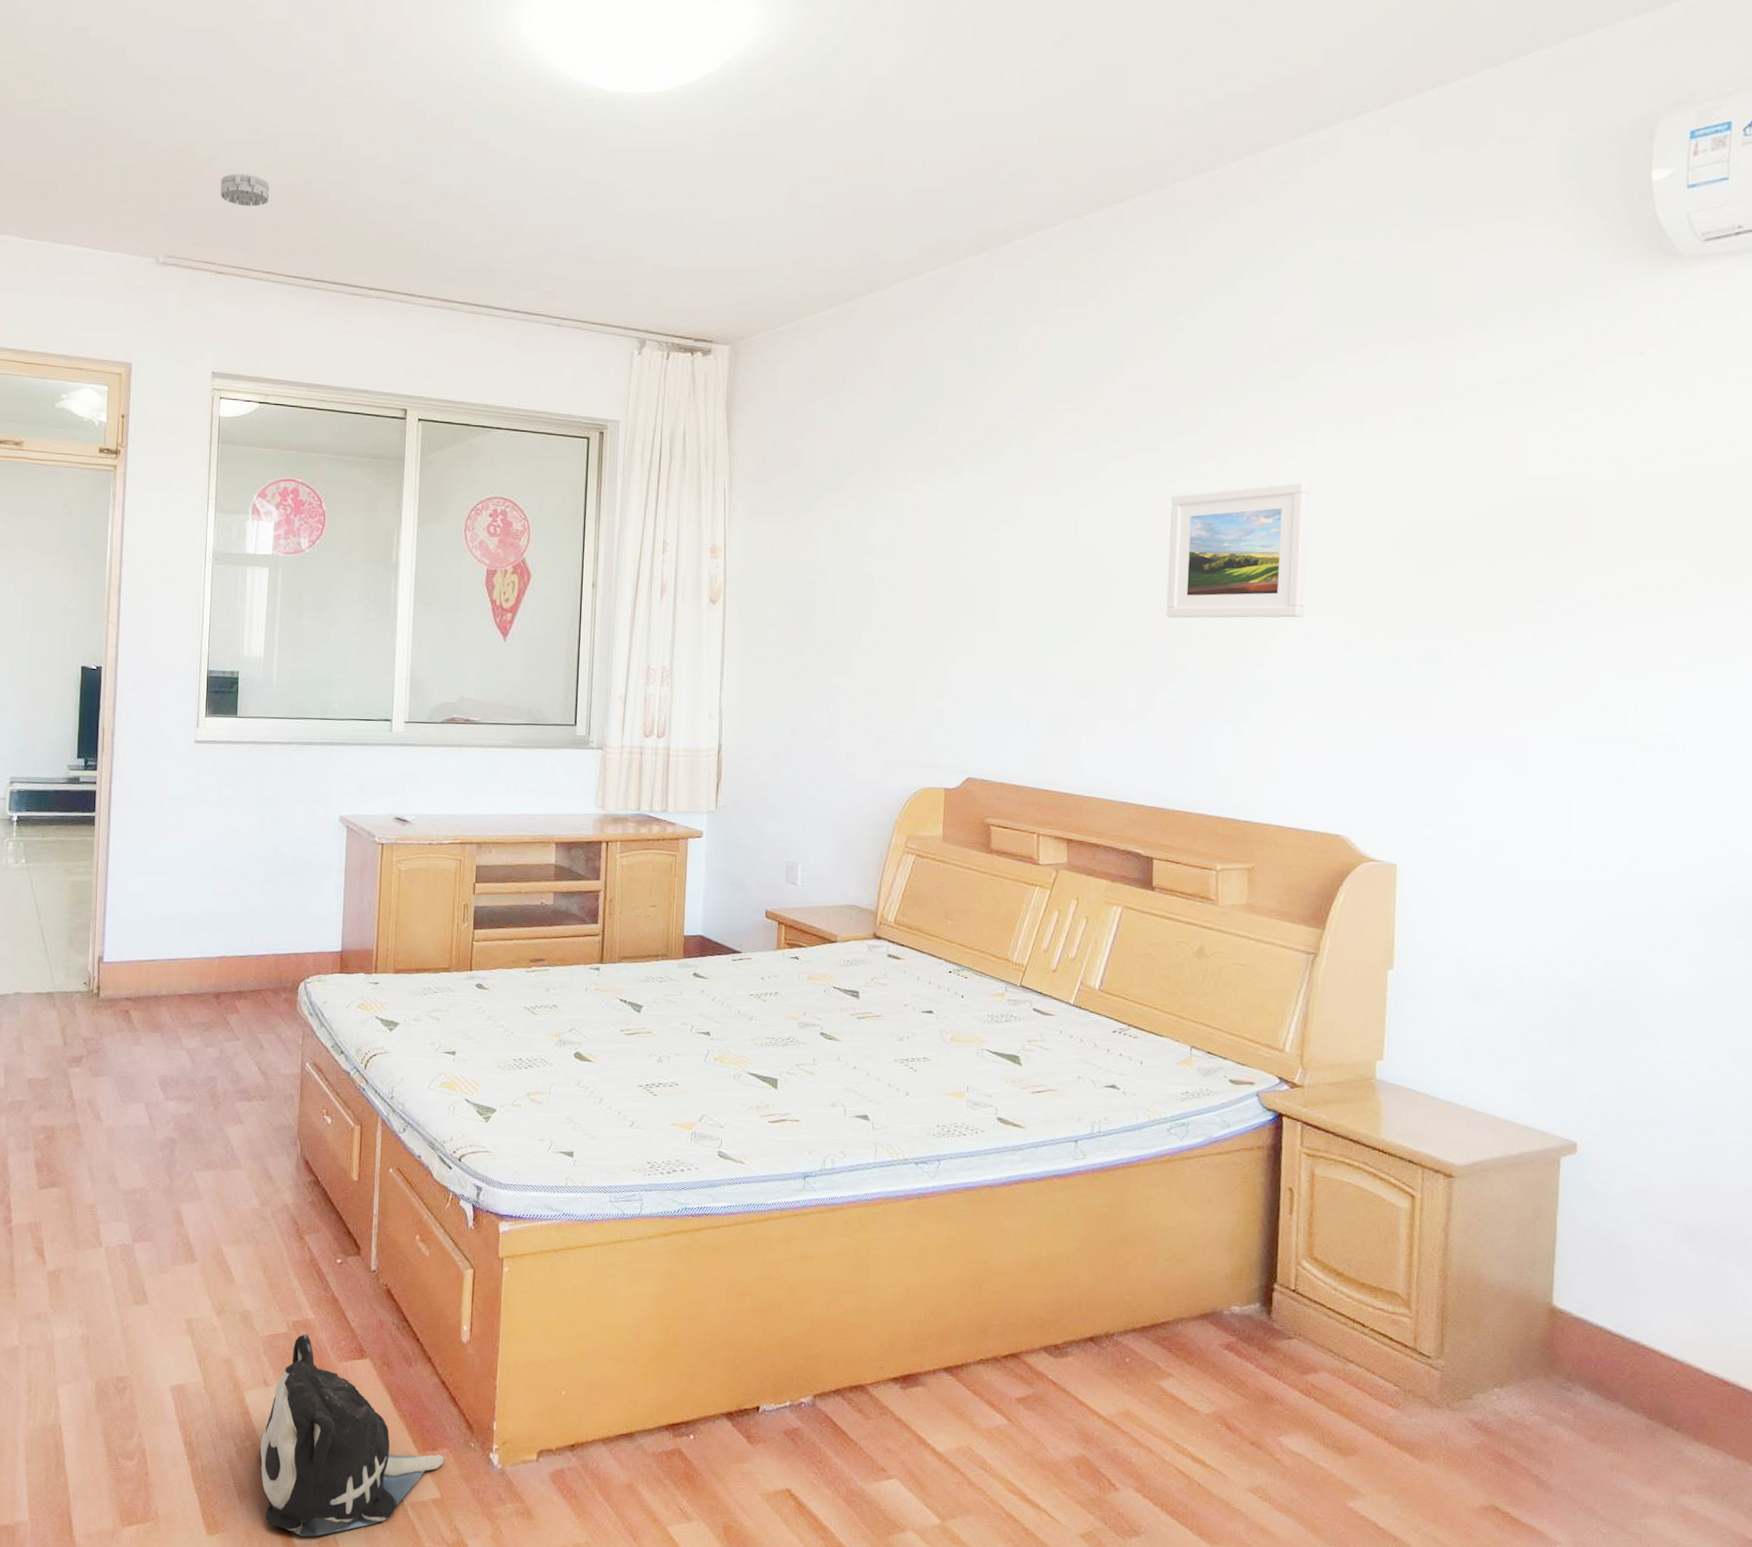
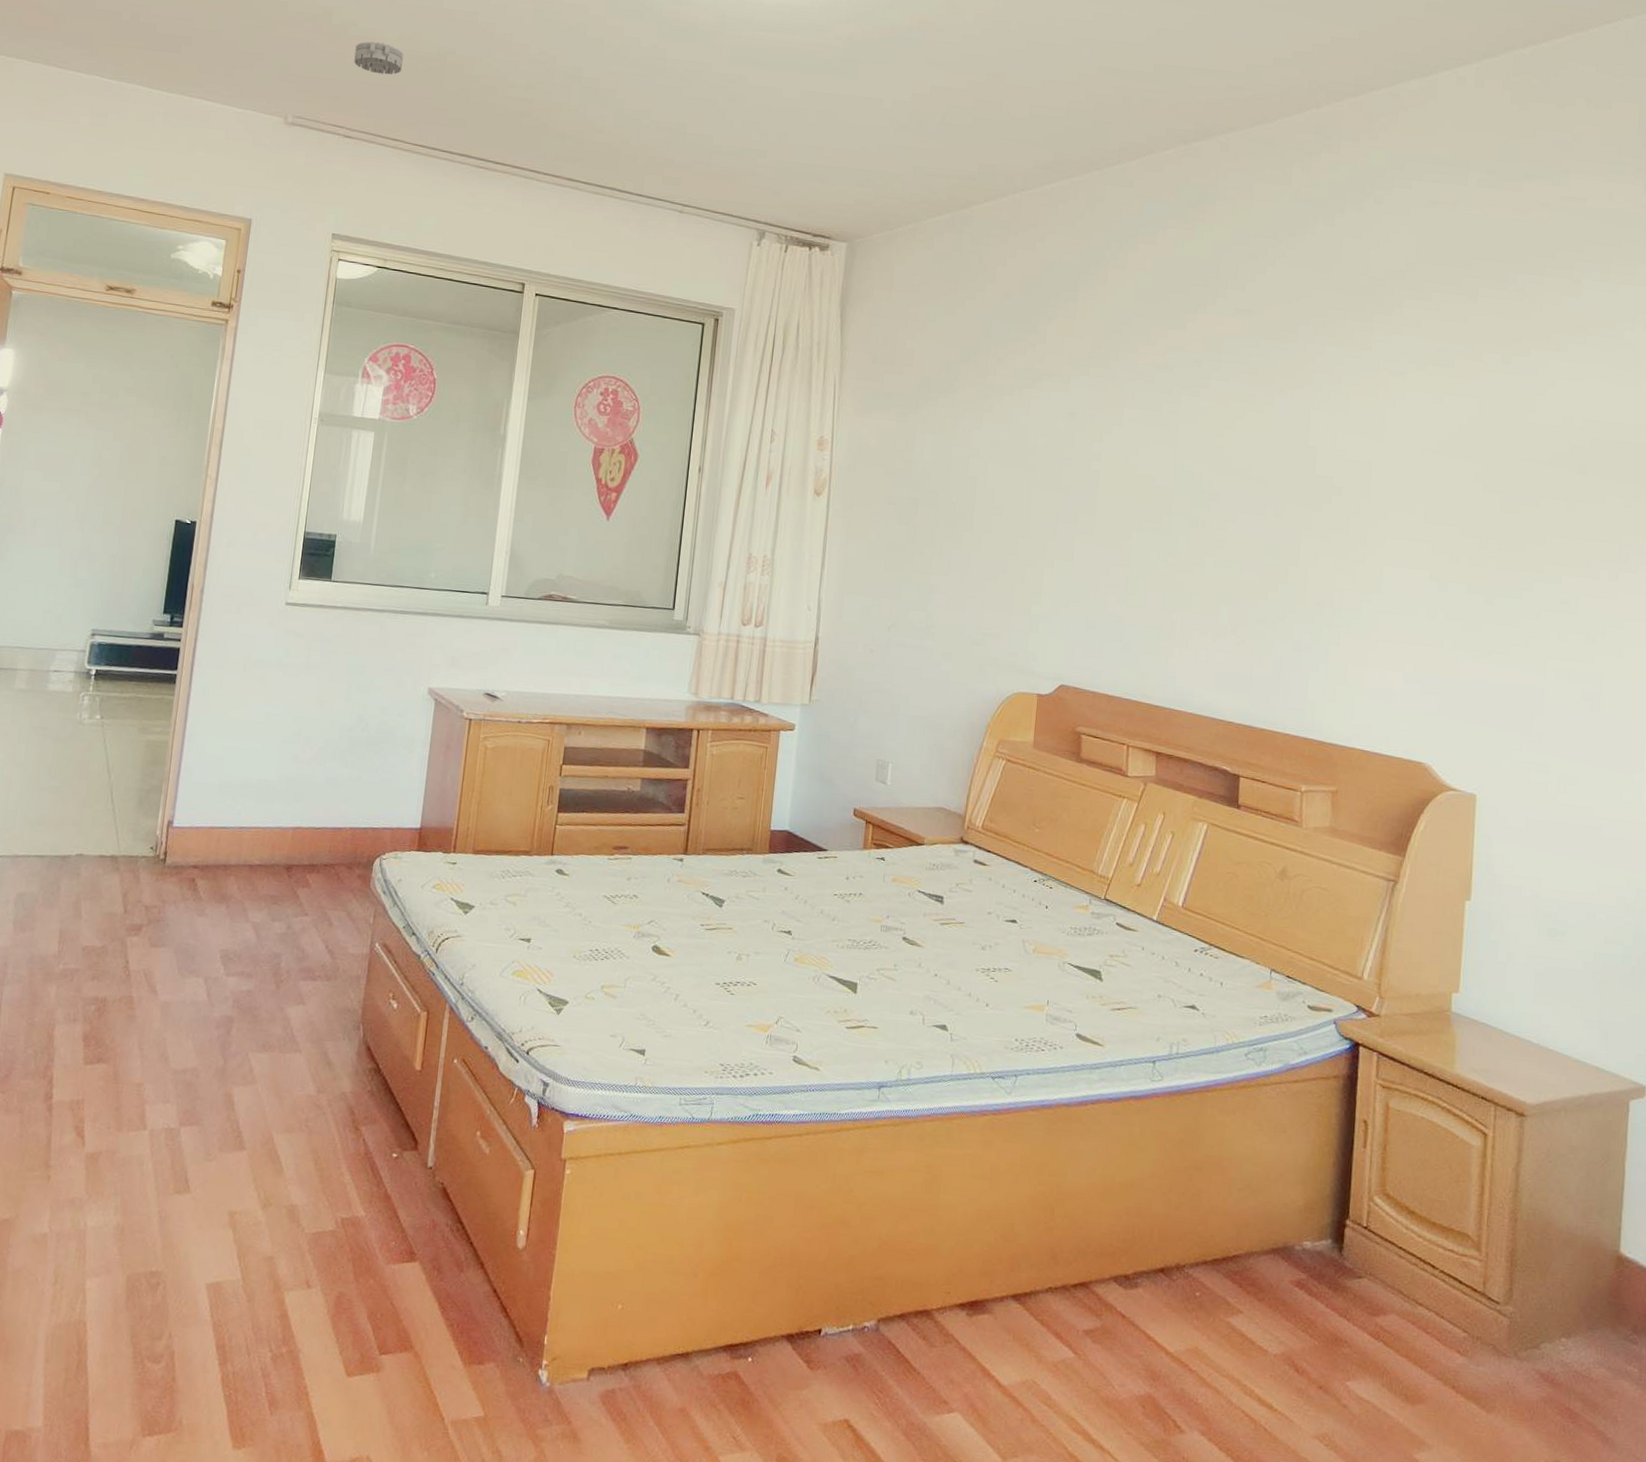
plush toy: present [259,1333,444,1537] -> none [295,1232,490,1455]
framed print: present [1166,482,1310,618] -> none [1260,412,1402,545]

